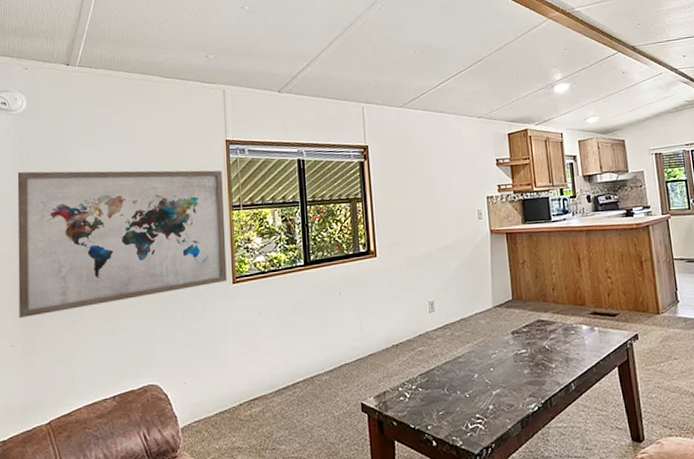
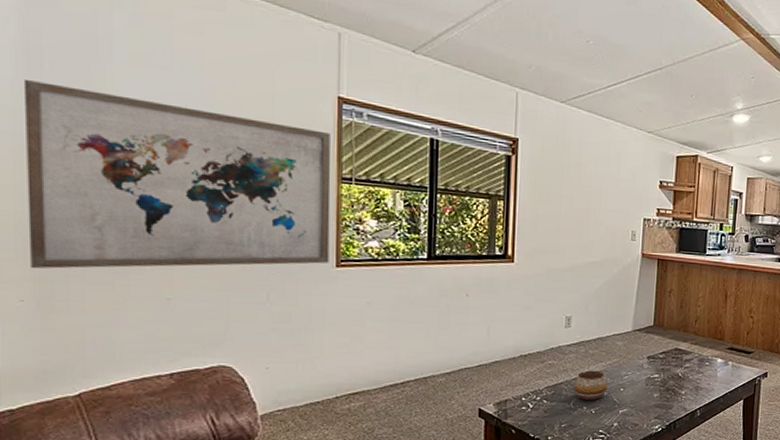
decorative bowl: none [445,352,478,384] -> present [573,370,608,400]

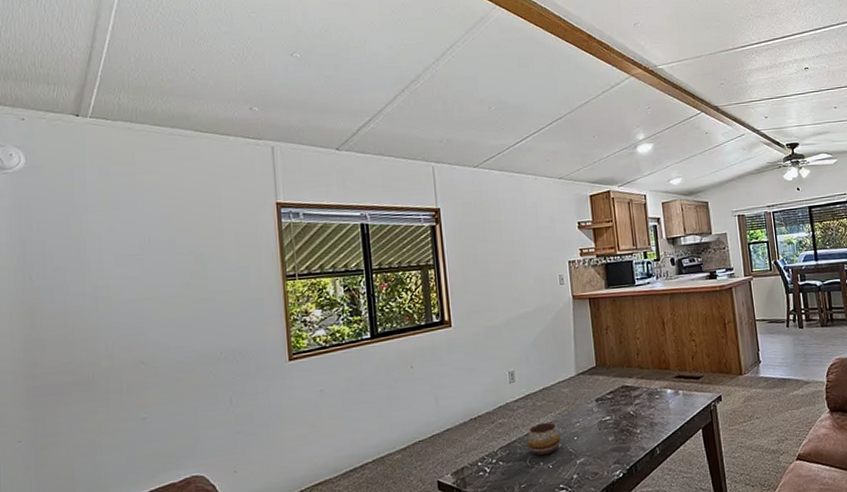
wall art: present [23,78,331,269] -> none [16,236,282,410]

